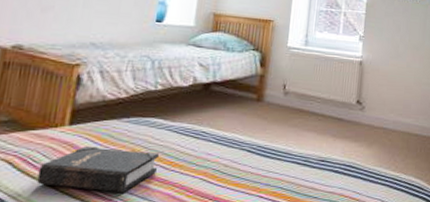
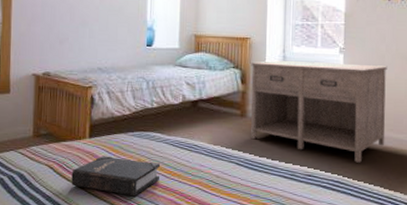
nightstand: none [266,45,401,147] -> present [250,61,387,163]

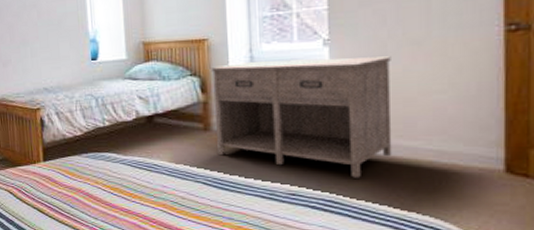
hardback book: present [71,156,160,196] -> none [30,179,120,219]

